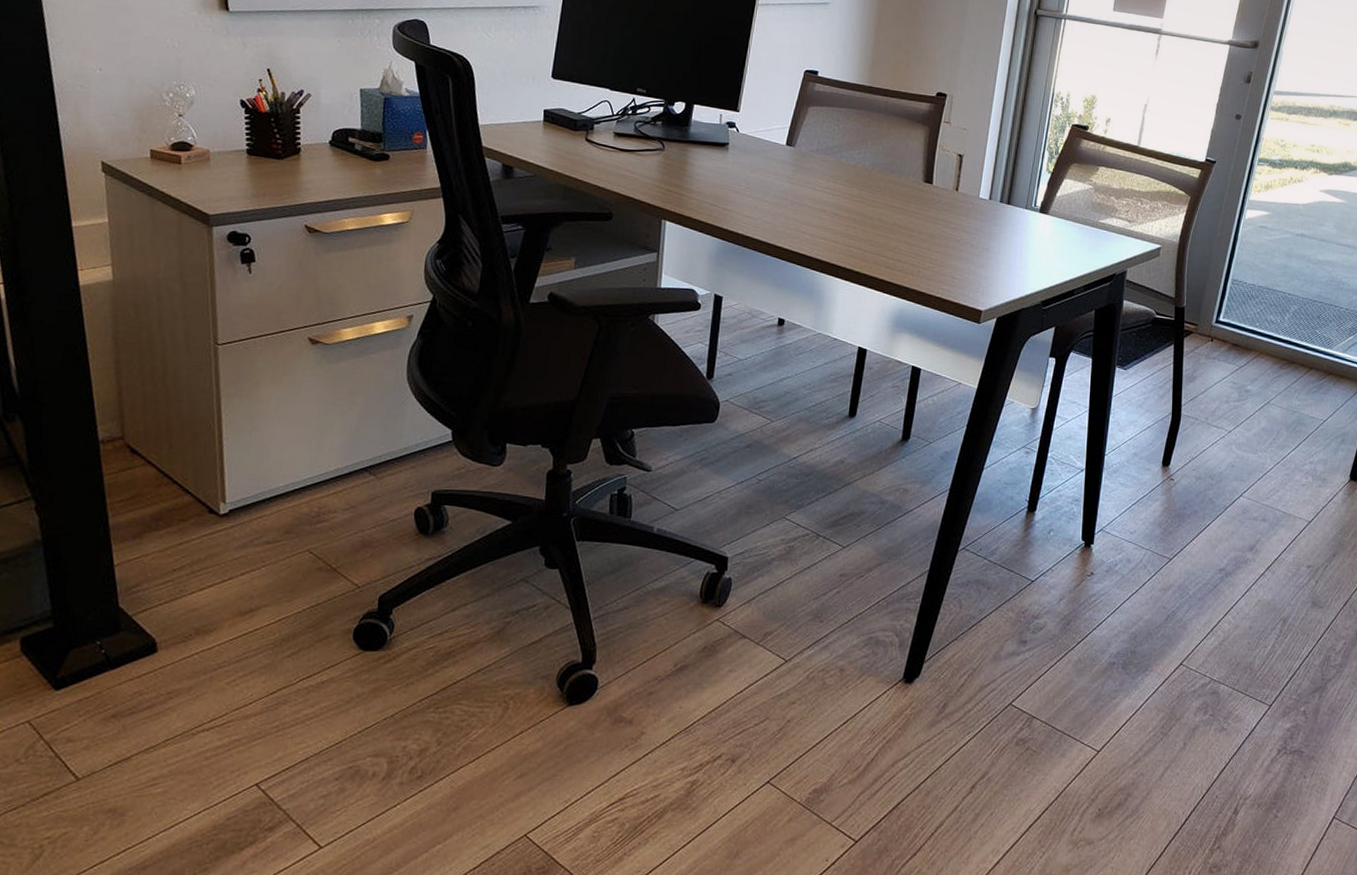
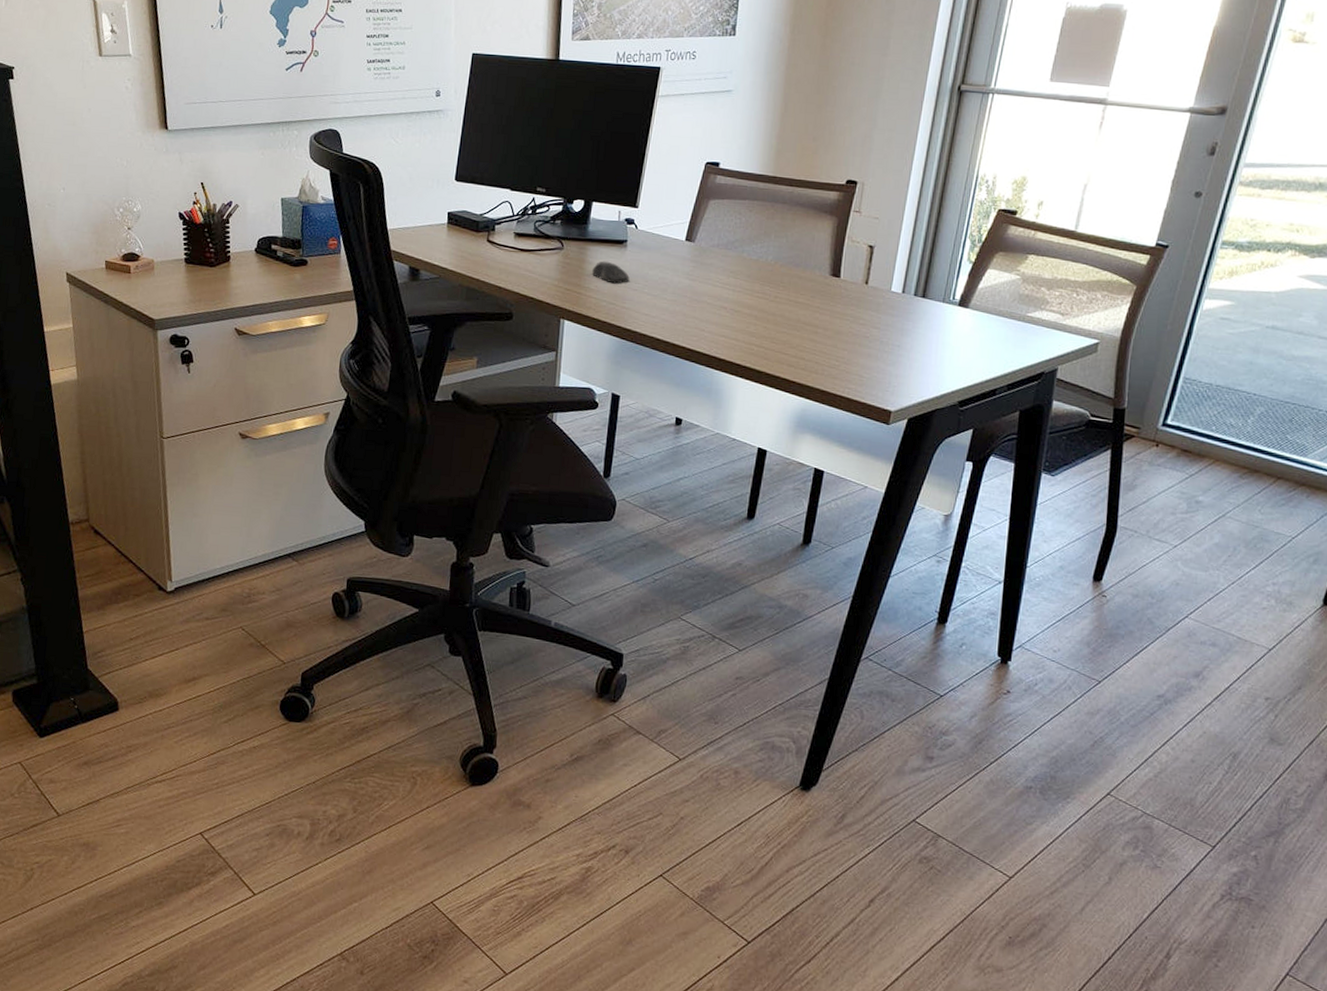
computer mouse: none [693,162,731,186] -> present [591,260,630,284]

